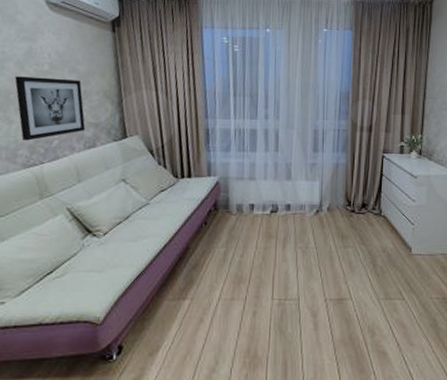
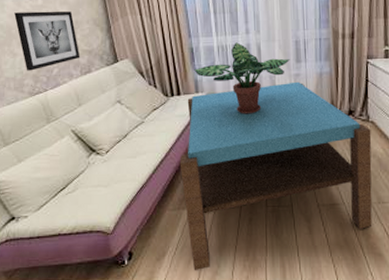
coffee table: none [183,171,383,368] -> present [179,81,373,271]
potted plant: none [208,127,307,202] -> present [194,42,290,114]

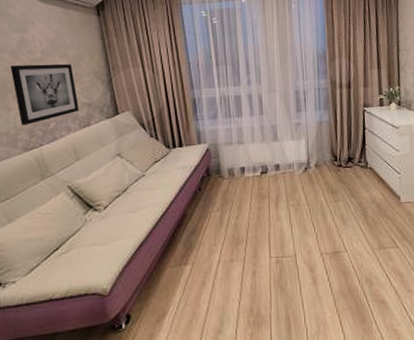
coffee table: present [179,81,373,271] -> none [181,130,375,331]
potted plant: present [194,42,290,114] -> none [196,93,291,164]

